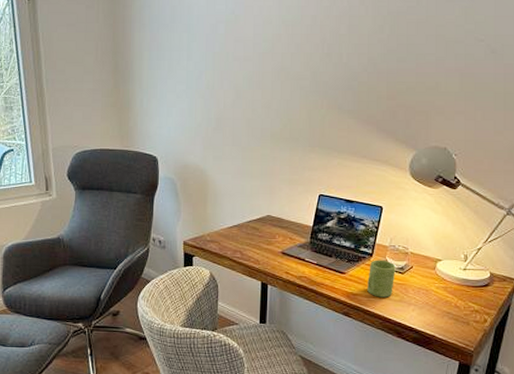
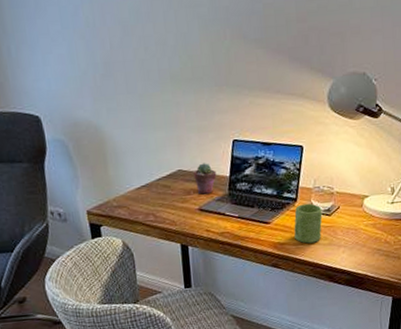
potted succulent: none [281,212,301,240] -> present [193,163,217,194]

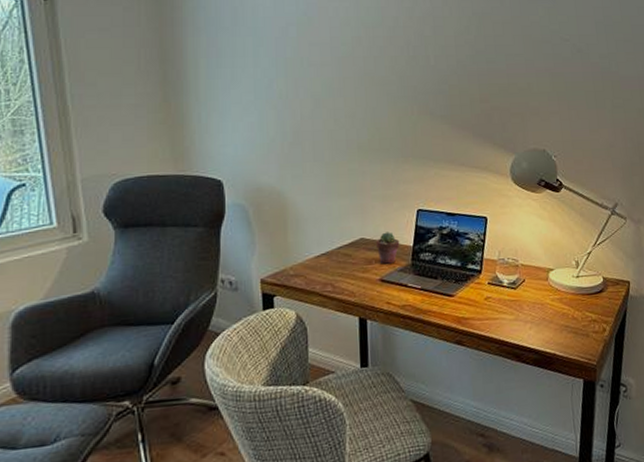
mug: present [294,203,323,244] -> none [478,275,508,319]

